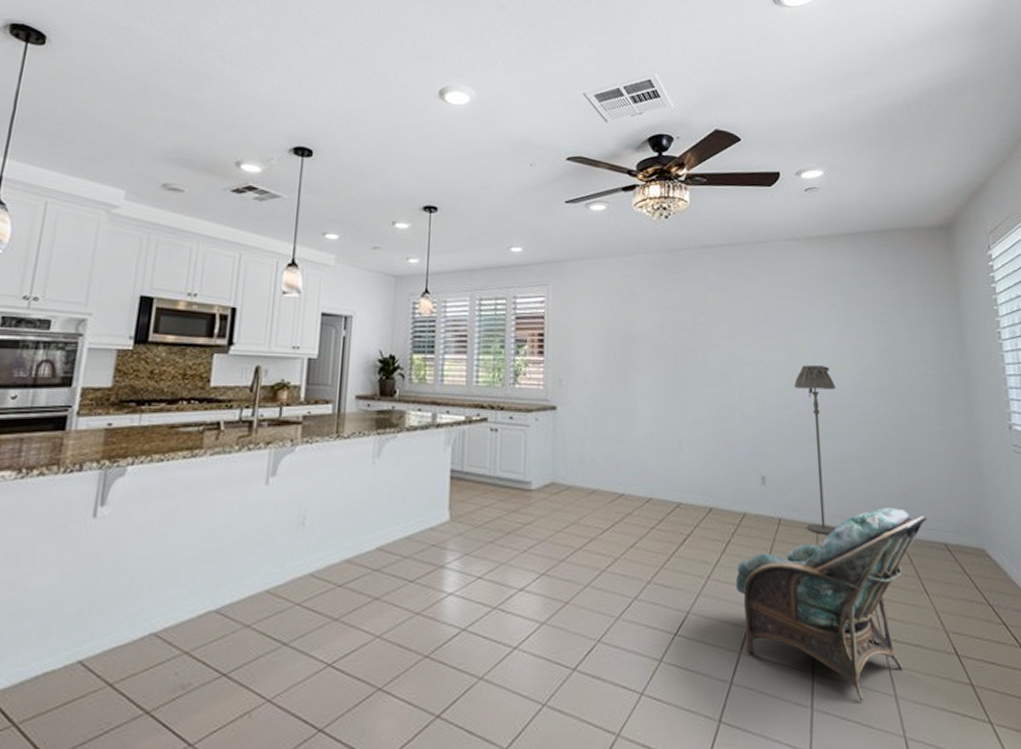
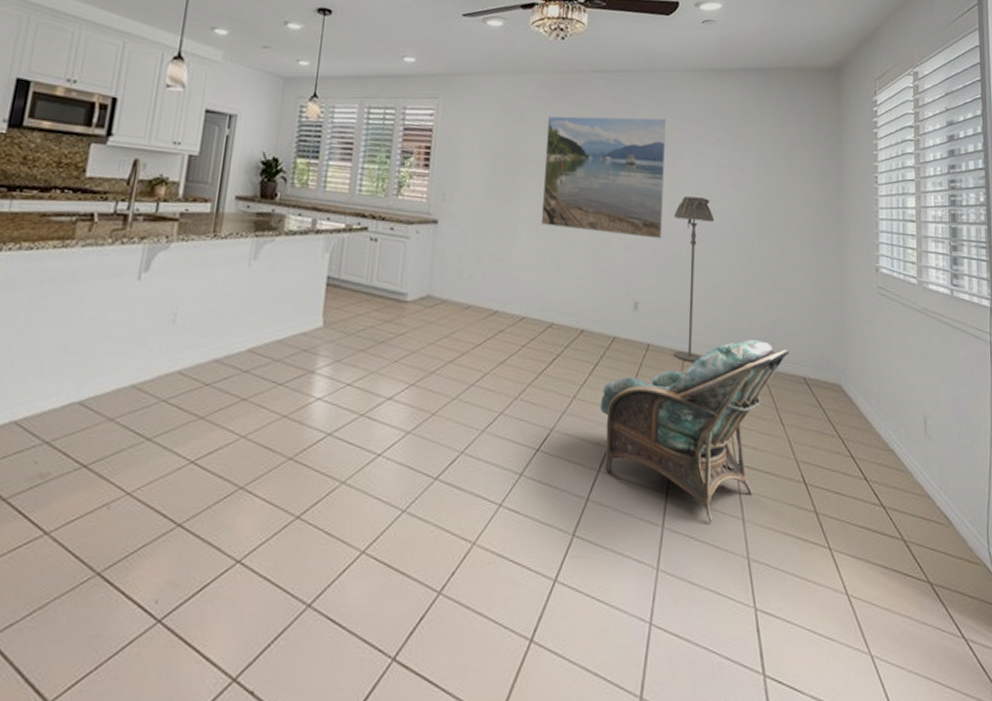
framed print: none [658,288,784,411] -> present [540,116,667,239]

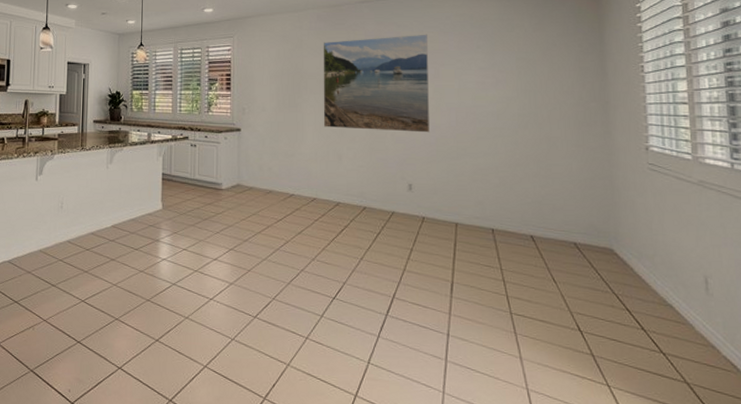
armchair: present [599,340,790,523] -> none [384,212,559,359]
floor lamp: present [673,196,715,363] -> none [440,96,479,232]

